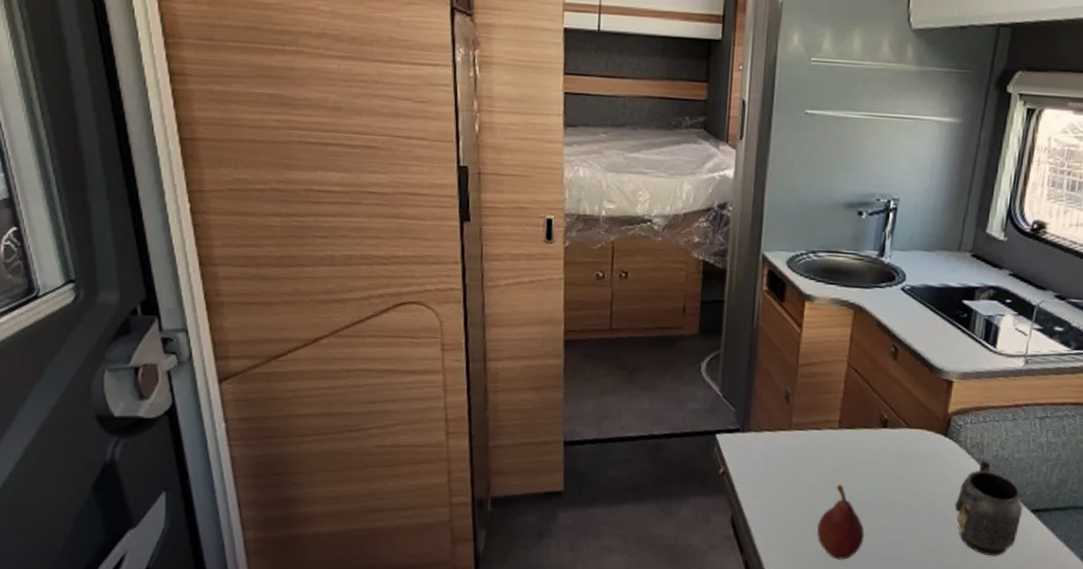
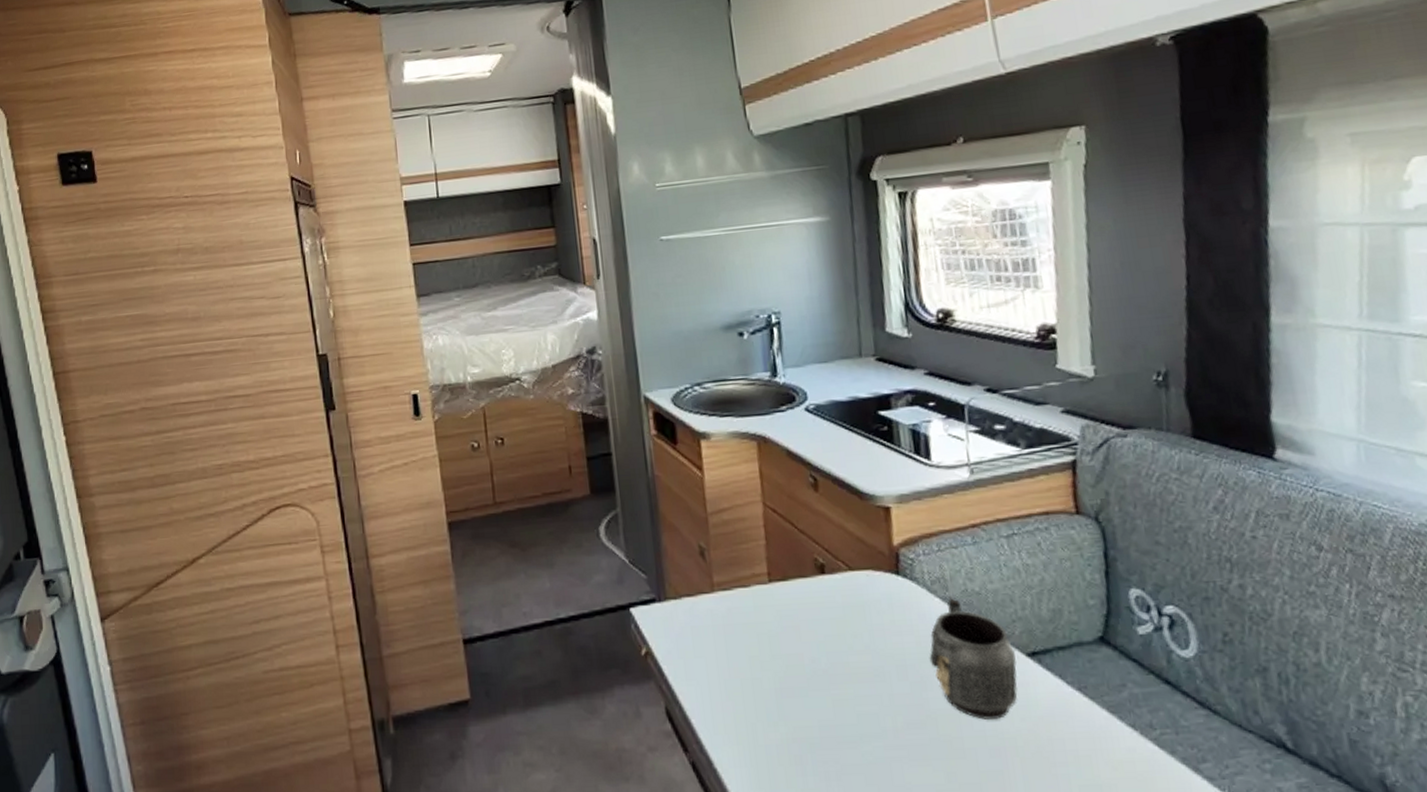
fruit: present [816,484,865,560] -> none [768,651,830,747]

